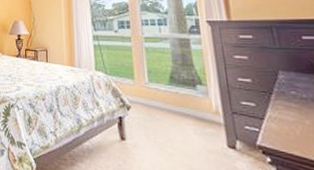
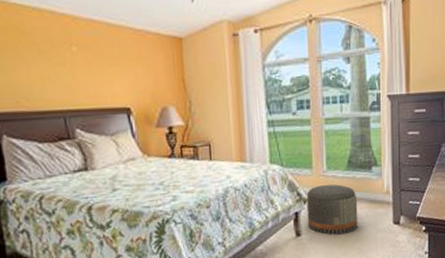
pouf: none [129,95,186,147] -> present [306,184,358,235]

